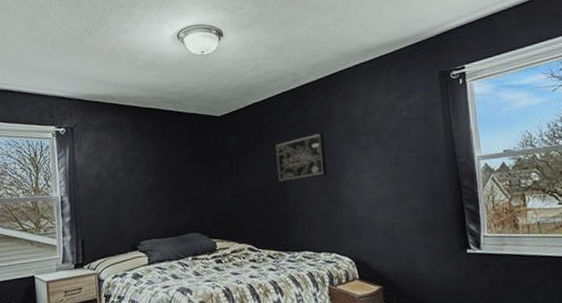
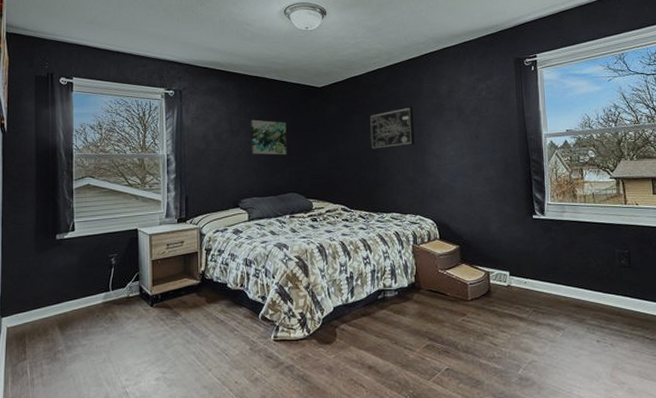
wall art: none [146,155,187,193] -> present [250,119,287,155]

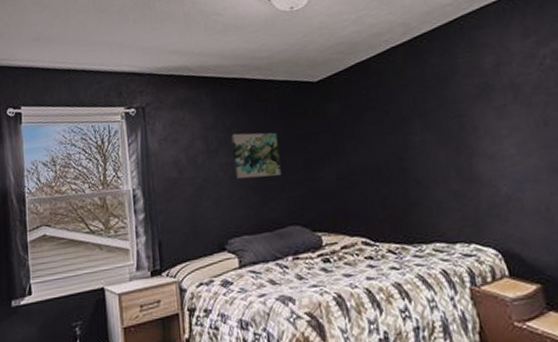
wall art: present [368,106,415,150] -> none [385,91,456,157]

